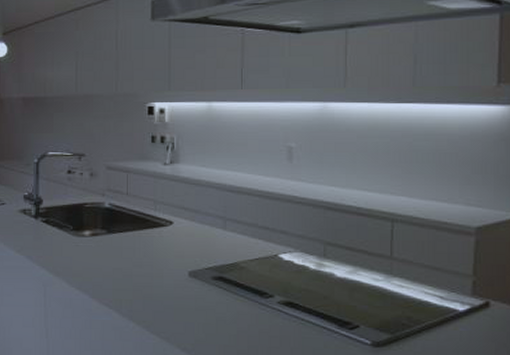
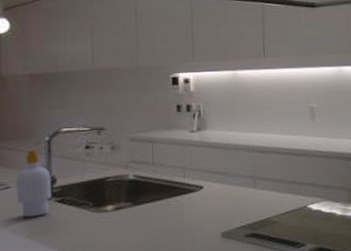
soap bottle: none [10,170,38,234] -> present [16,149,51,218]

